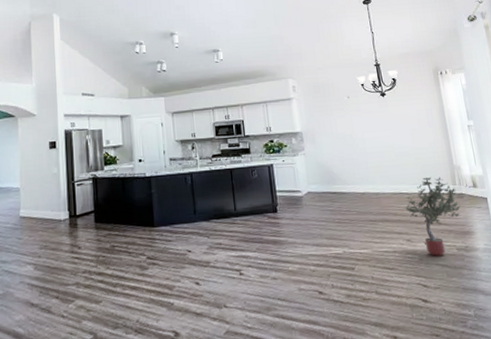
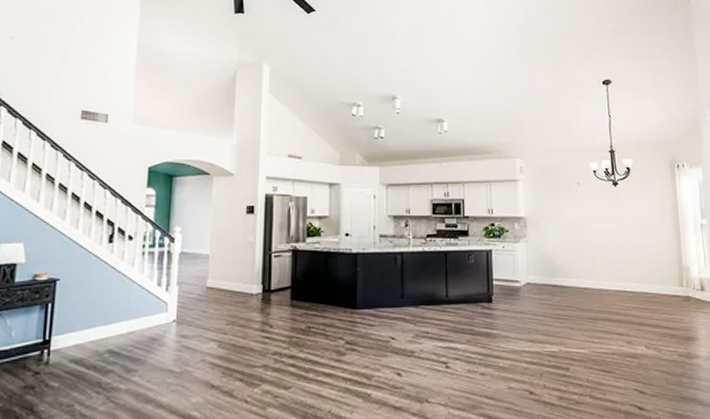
potted tree: present [405,177,461,256] -> none [628,277,687,361]

